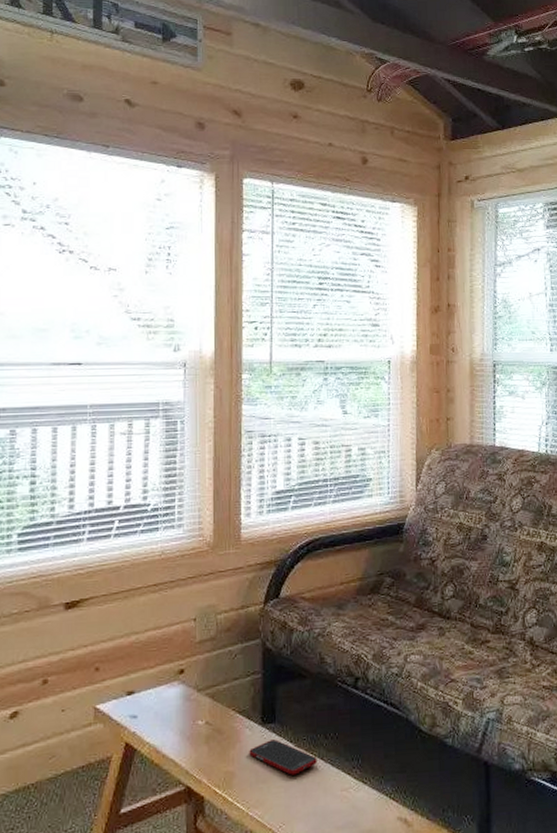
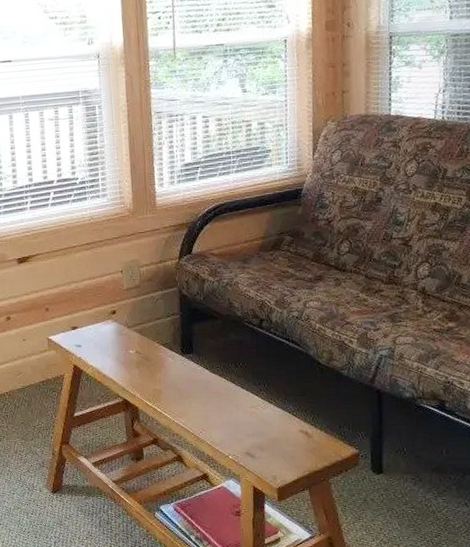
cell phone: present [249,739,317,775] -> none [172,366,230,394]

